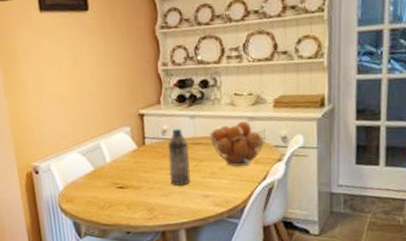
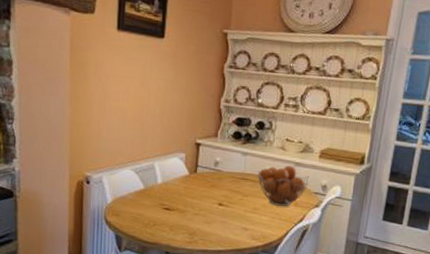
water bottle: present [167,128,191,186] -> none [214,162,237,216]

